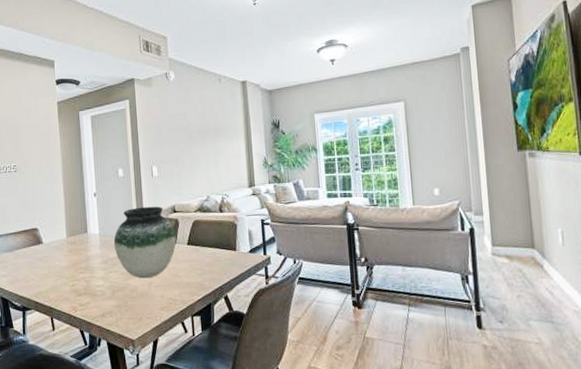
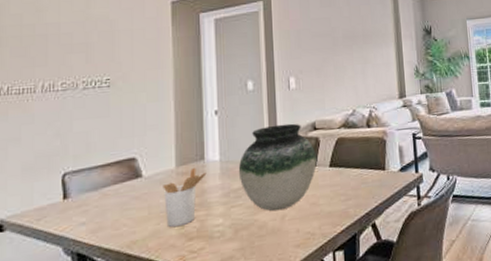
utensil holder: none [58,238,90,285] -> present [163,167,207,228]

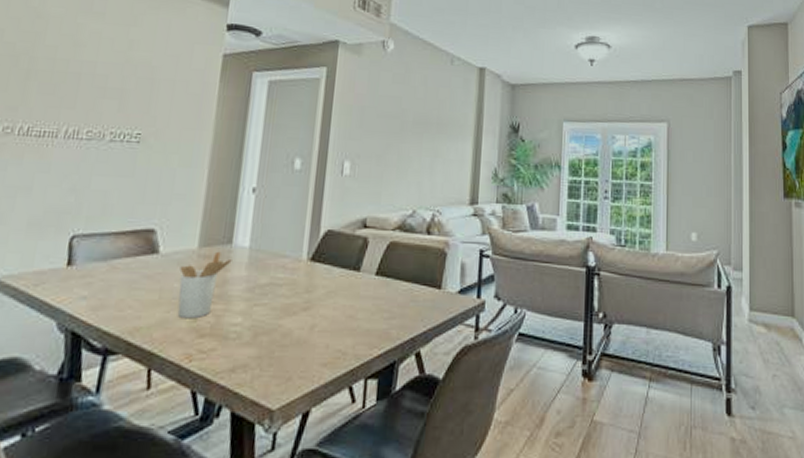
vase: present [238,123,317,212] -> none [268,215,362,319]

